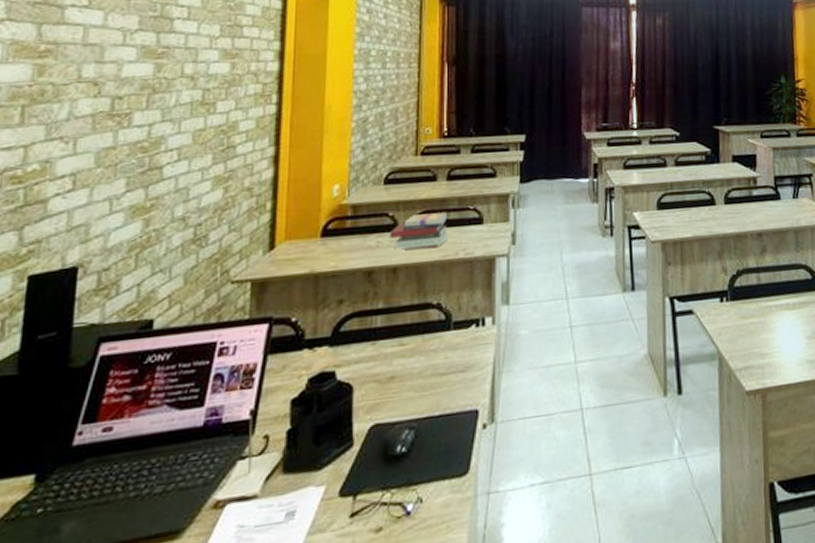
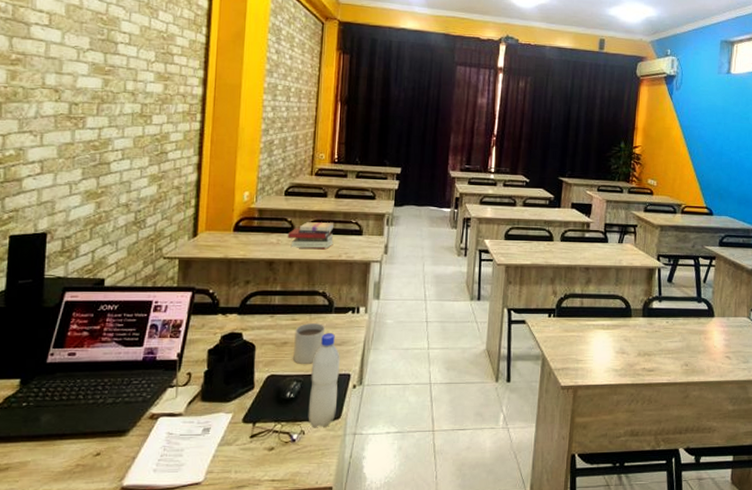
mug: none [402,346,443,404] -> present [292,323,326,364]
water bottle: none [426,356,464,492] -> present [308,333,340,428]

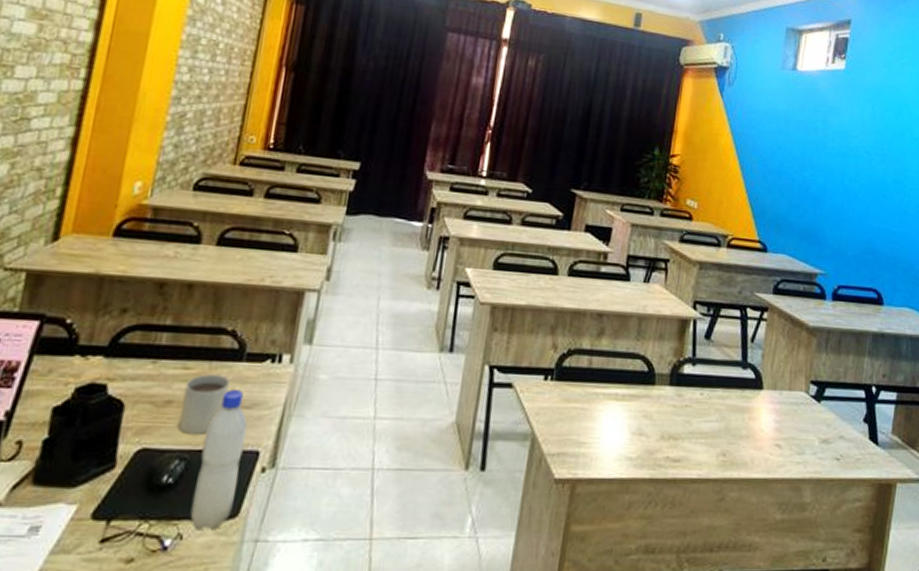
books: present [287,222,334,250] -> none [190,229,260,270]

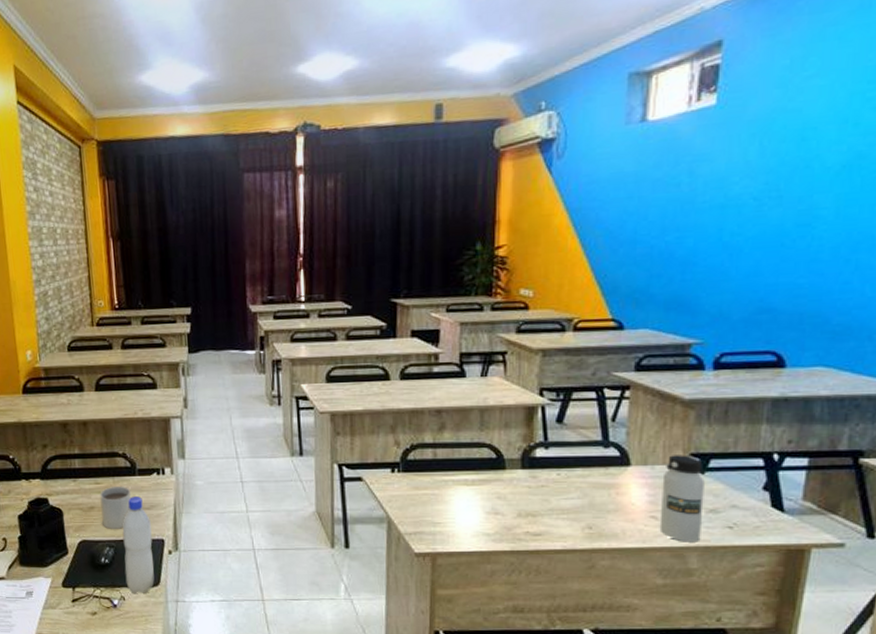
water bottle: none [782,381,820,474] -> present [659,455,705,542]

